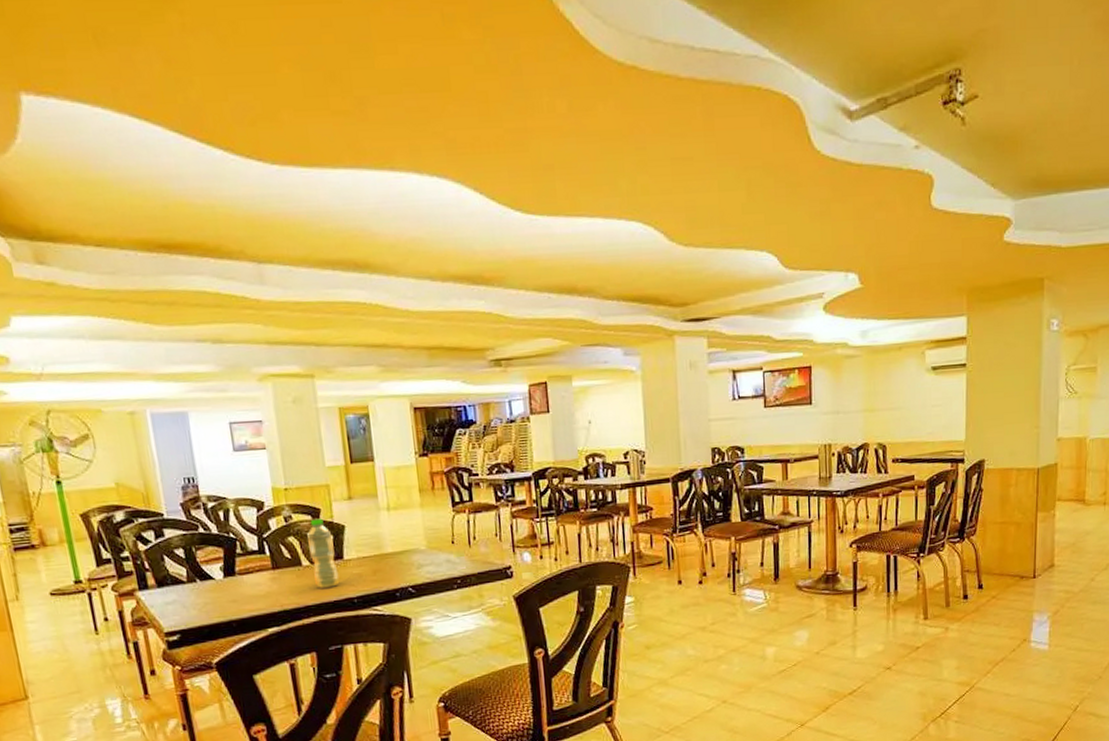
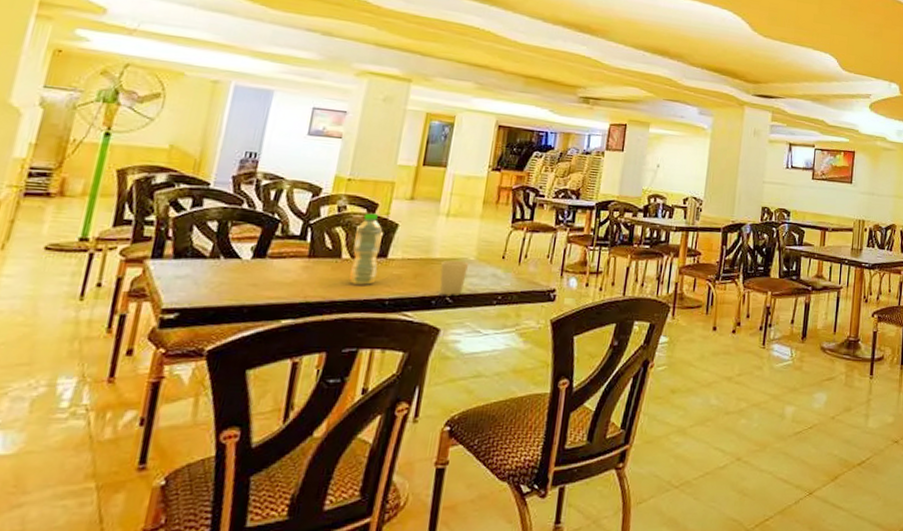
cup: none [395,551,422,588] -> present [439,260,468,297]

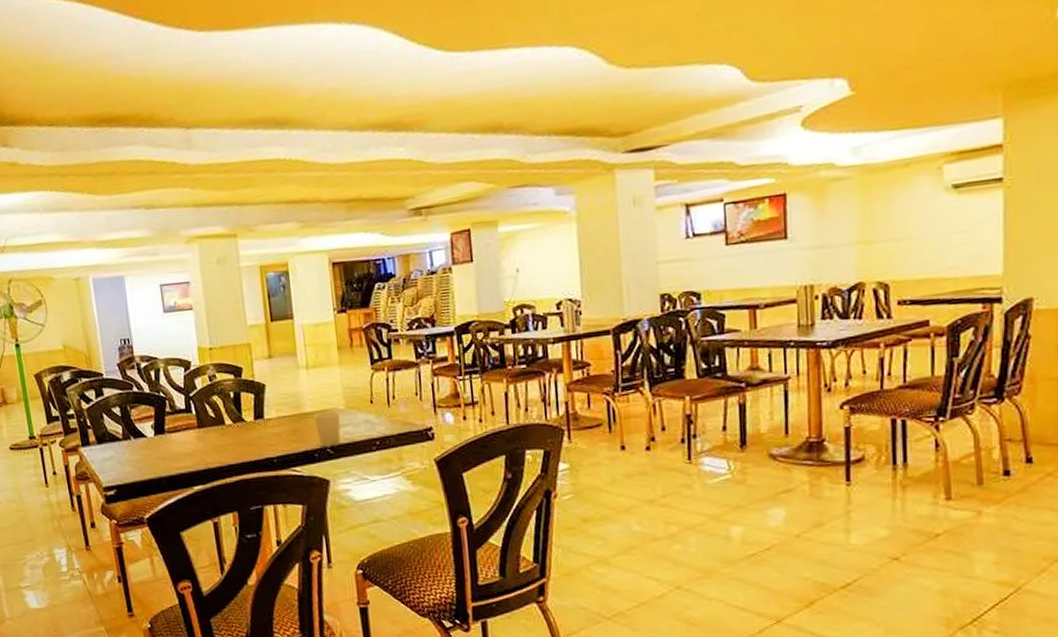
water bottle: present [349,213,383,285] -> none [229,377,260,447]

